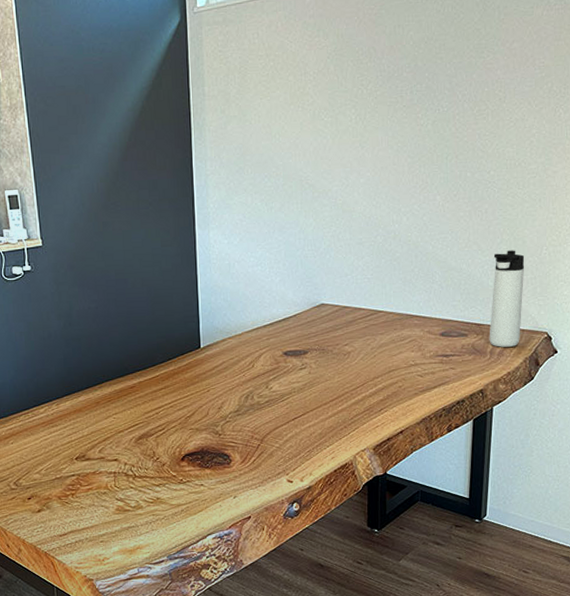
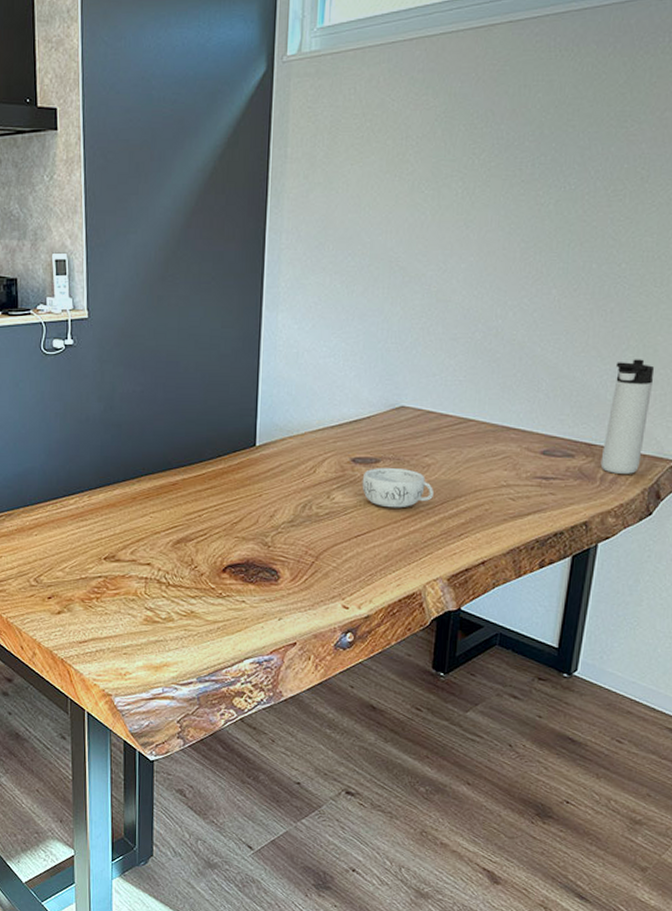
decorative bowl: none [294,357,355,392] -> present [362,468,433,508]

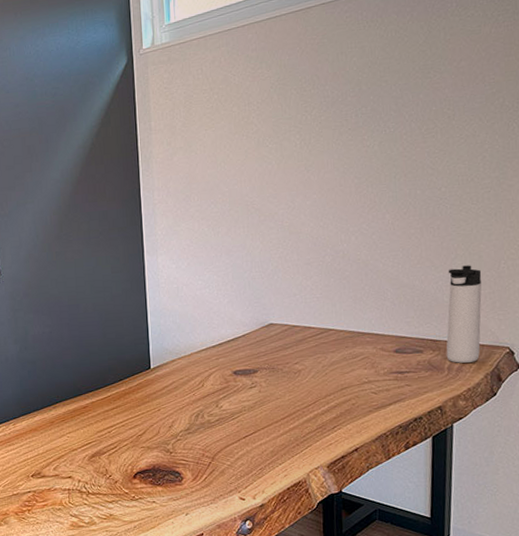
decorative bowl: present [362,468,433,508] -> none [244,376,306,410]

